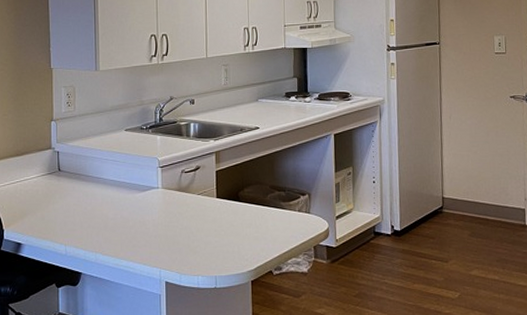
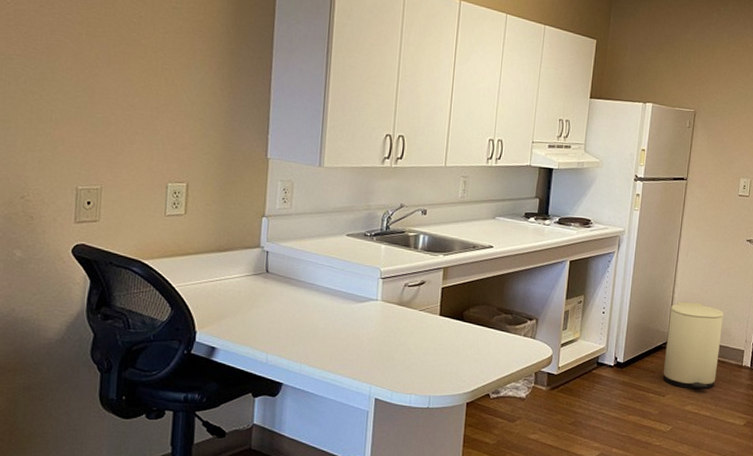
pedal bin: none [441,164,500,253] -> present [663,301,724,390]

